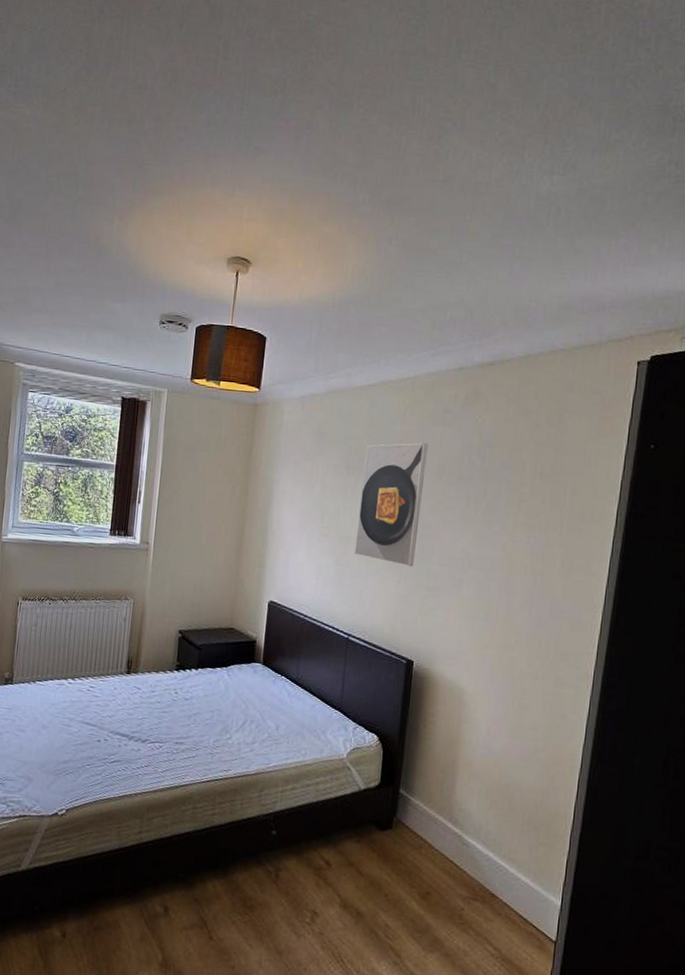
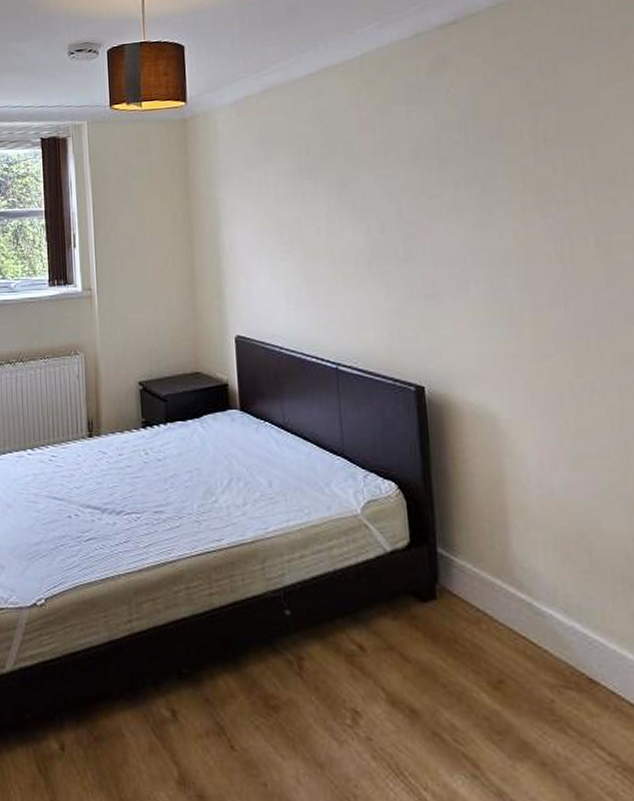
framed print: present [354,443,428,567] -> none [319,127,403,274]

